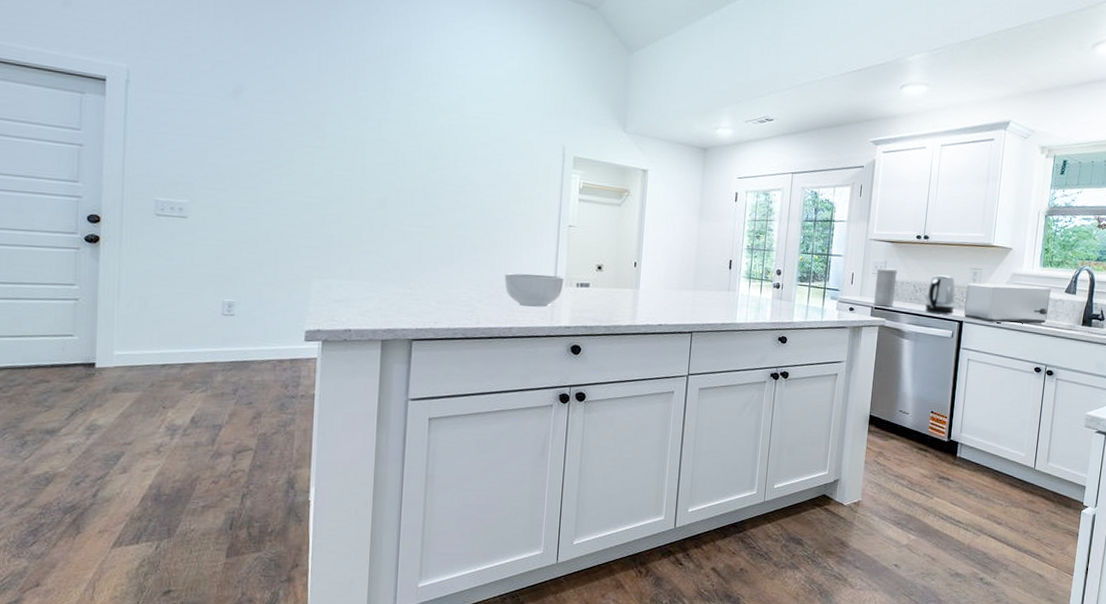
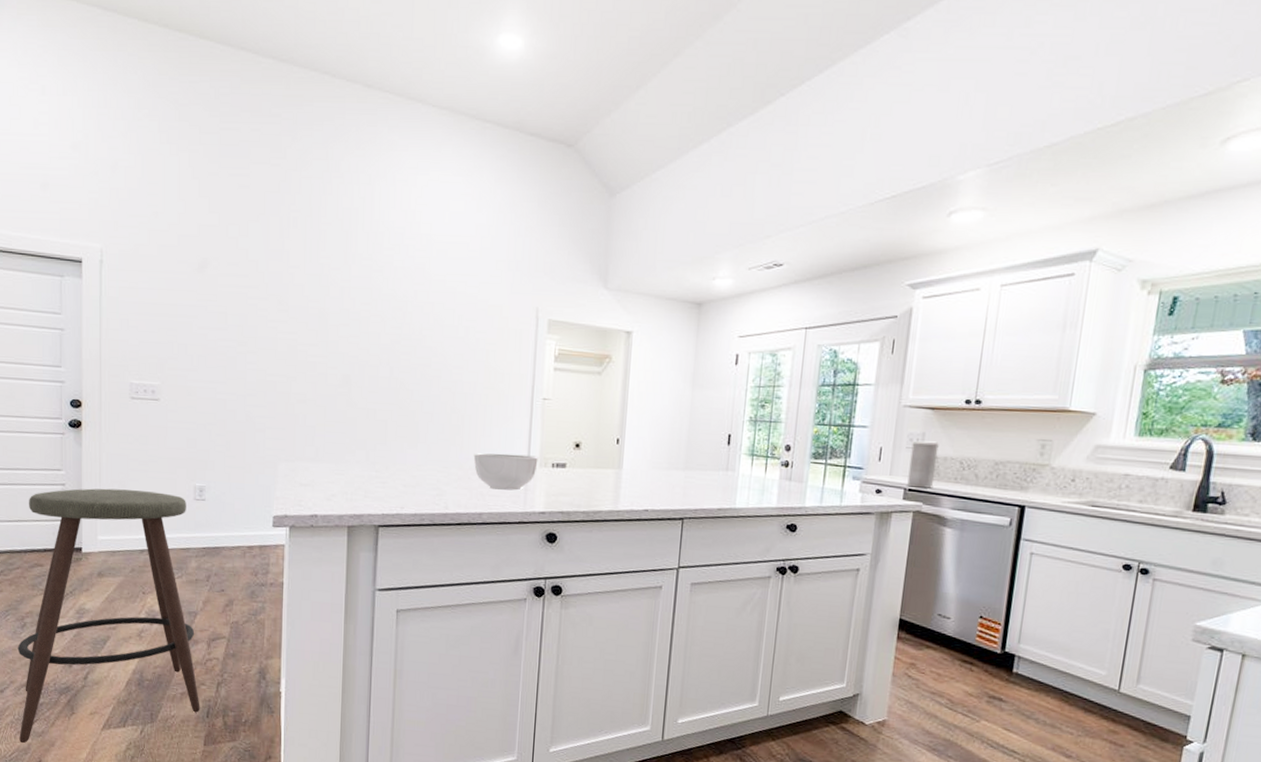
bar stool: none [14,303,223,567] -> present [17,488,200,744]
kettle: present [924,275,956,315] -> none [973,448,1016,498]
toaster: present [964,283,1051,324] -> none [1026,457,1150,509]

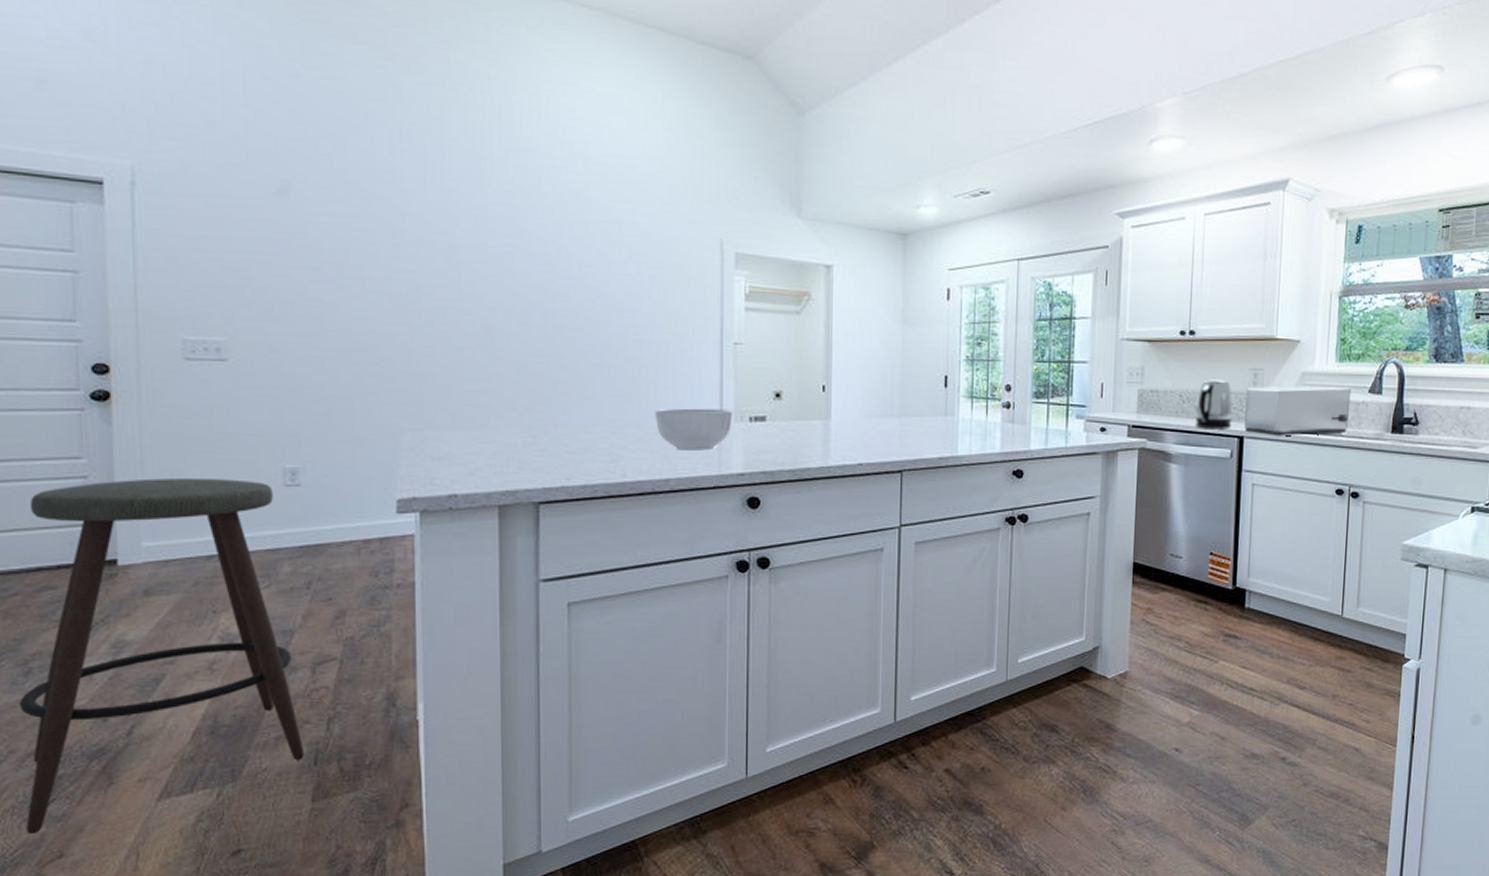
canister: present [907,440,939,489] -> none [1131,374,1158,424]
kettle: none [973,448,1016,498] -> present [1194,379,1233,430]
toaster: none [1026,457,1150,509] -> present [1244,386,1351,437]

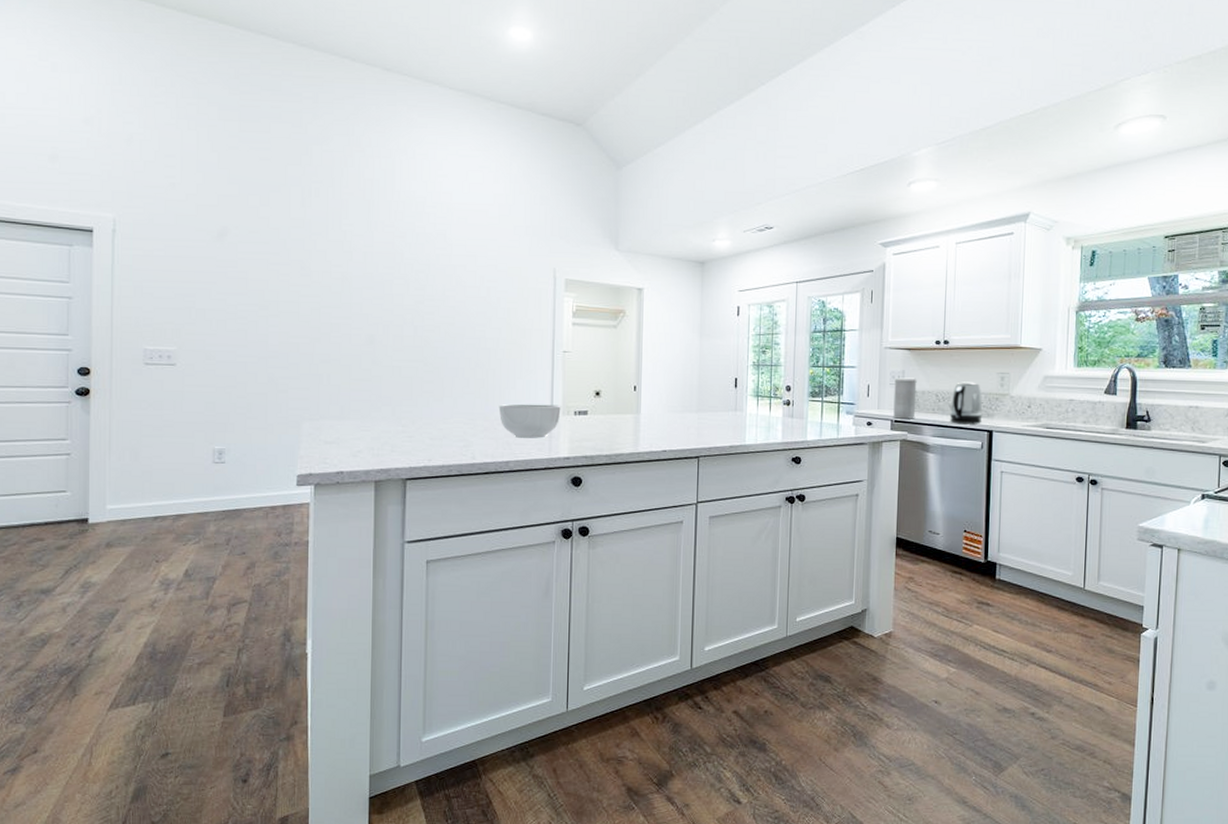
bar stool: present [19,478,305,835] -> none [12,456,219,734]
canister: none [1131,374,1158,424] -> present [893,377,917,419]
toaster: present [1244,386,1351,437] -> none [993,387,1088,431]

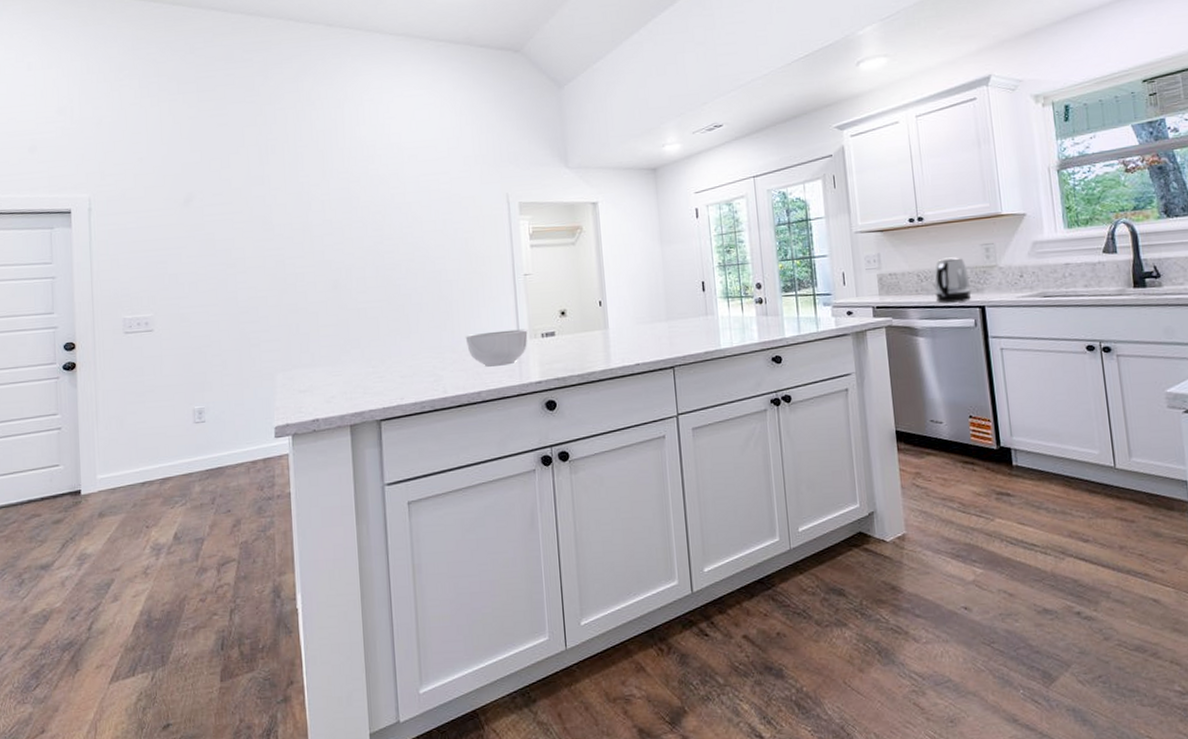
canister: present [893,377,917,419] -> none [870,260,899,305]

